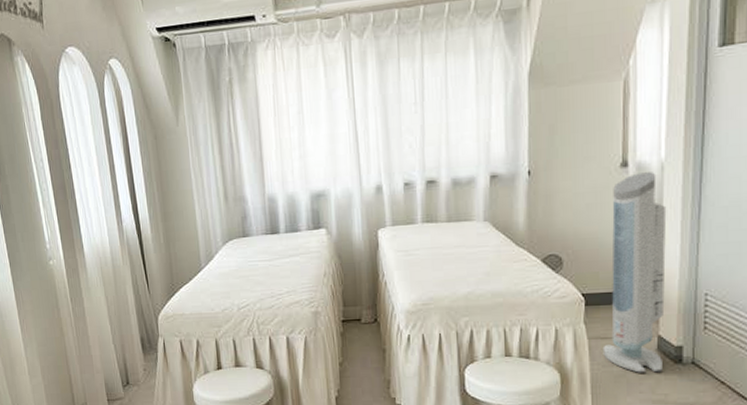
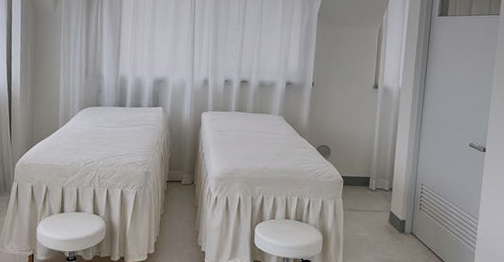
air purifier: present [602,172,667,373] -> none [353,94,401,239]

